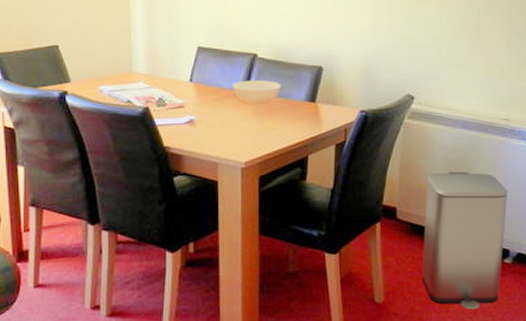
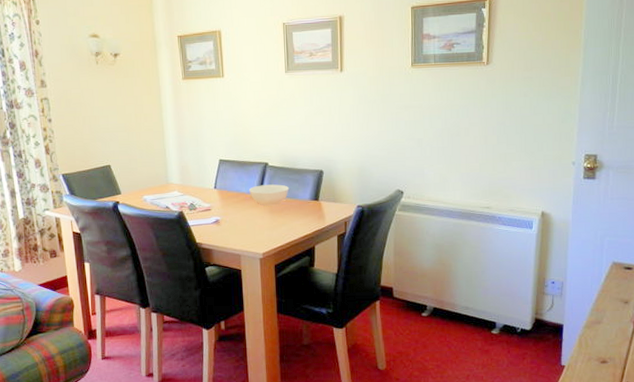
pedal bin: present [421,172,509,309] -> none [418,255,493,375]

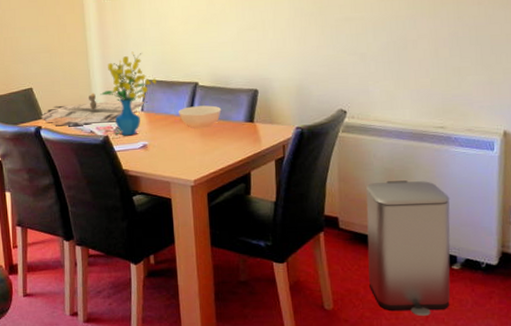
newspaper: none [119,171,220,202] -> present [41,93,147,126]
bouquet: none [175,132,229,212] -> present [100,51,157,136]
pedal bin: none [418,255,493,375] -> present [366,180,451,316]

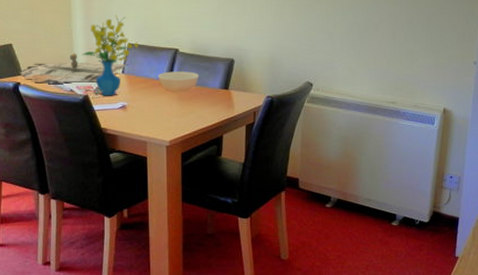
pedal bin: present [366,180,451,316] -> none [320,148,395,265]

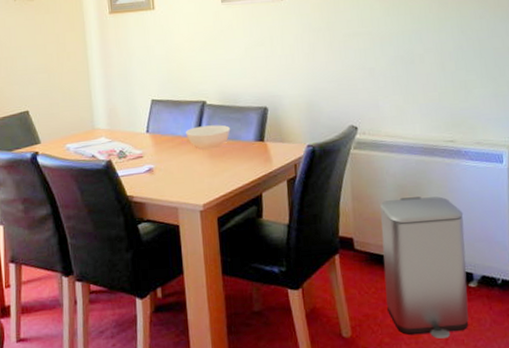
newspaper: present [21,53,128,84] -> none [38,114,153,151]
bouquet: present [82,15,139,96] -> none [102,70,163,160]
pedal bin: none [320,148,395,265] -> present [380,196,469,339]

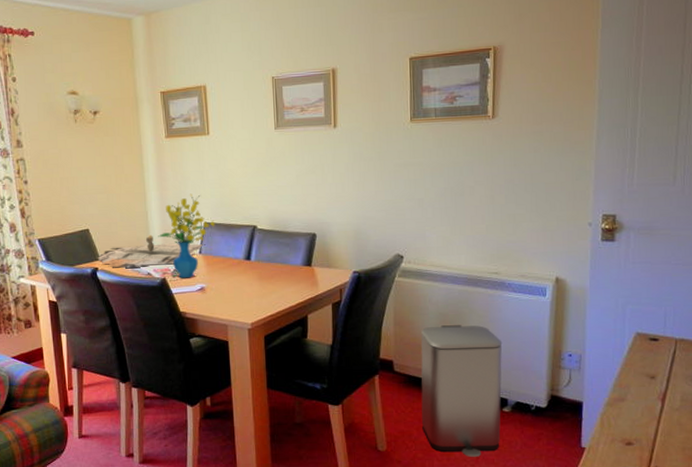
newspaper: none [38,114,153,151] -> present [98,235,205,268]
bouquet: none [102,70,163,160] -> present [158,193,215,279]
bowl: present [185,124,231,150] -> none [236,249,280,272]

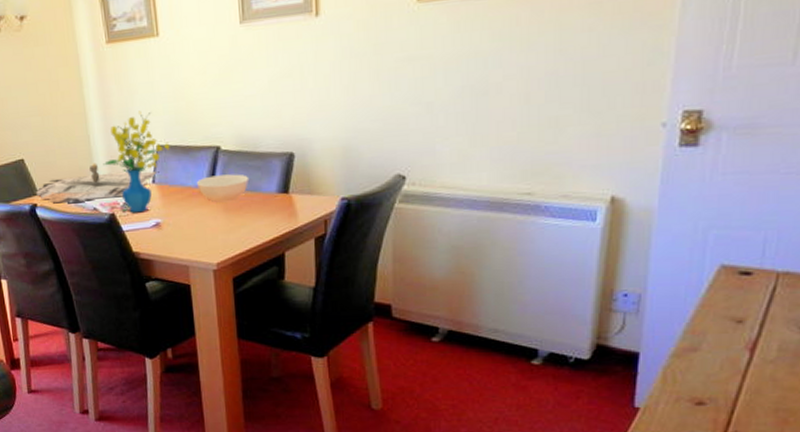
bowl: none [236,249,280,272] -> present [196,174,250,203]
pedal bin: present [421,325,503,457] -> none [425,260,534,417]

